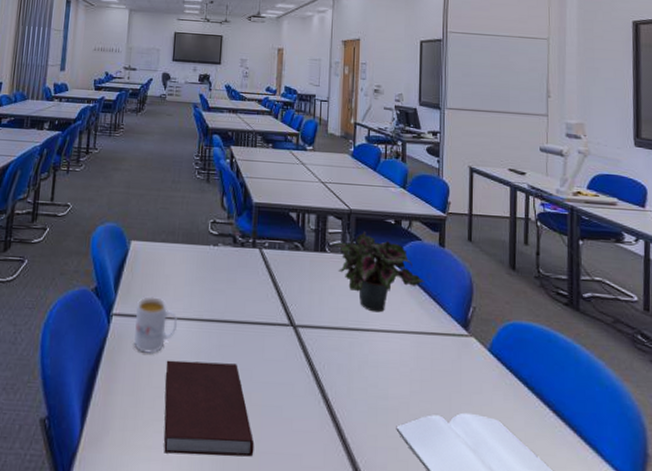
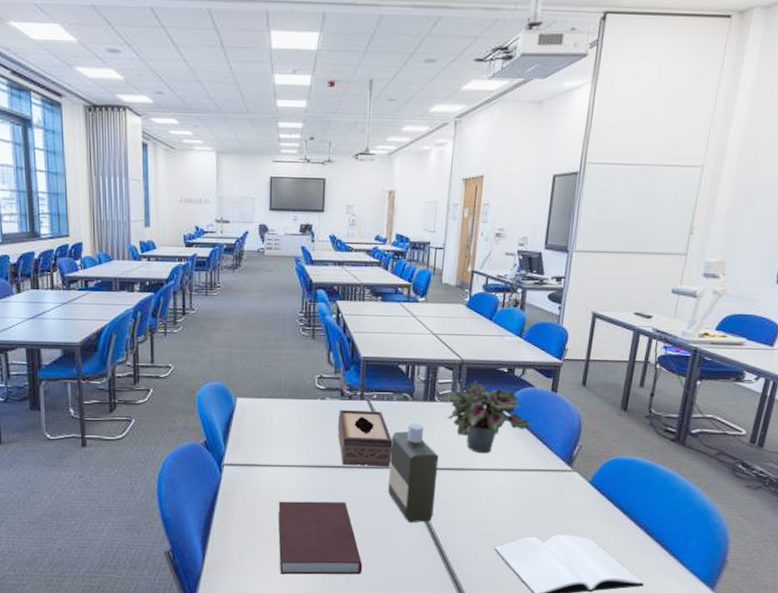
mug: present [134,295,177,353] -> none [247,447,287,496]
tissue box: none [229,257,285,325] -> present [337,409,393,467]
bottle: none [281,275,332,393] -> present [388,423,439,523]

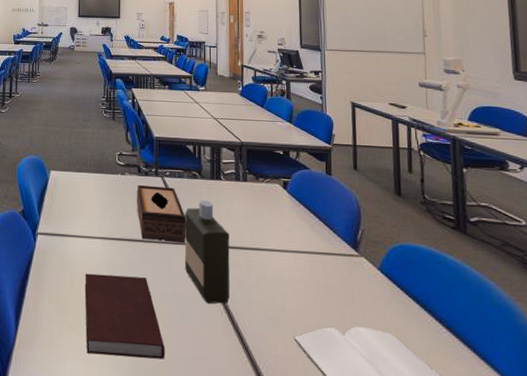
potted plant: present [440,381,534,454] -> none [225,162,314,234]

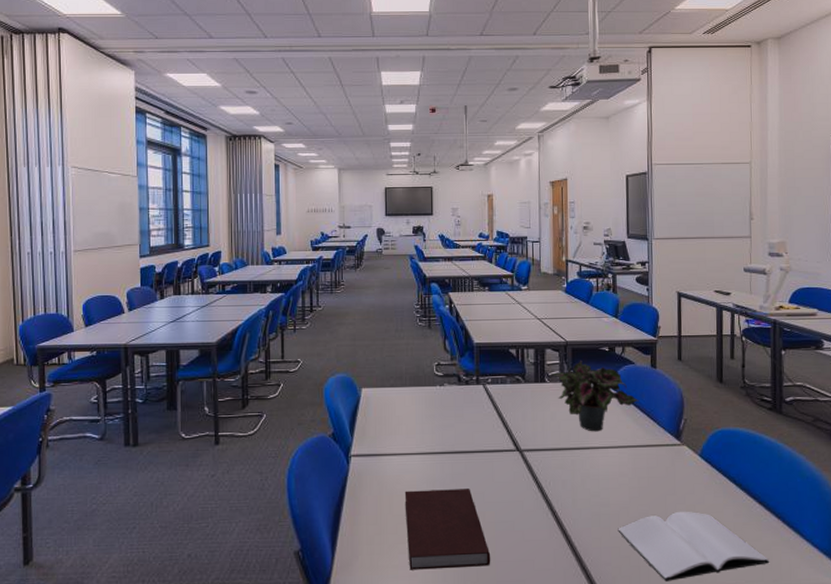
tissue box: present [136,184,186,244] -> none [456,394,510,451]
bottle: present [185,200,230,304] -> none [508,404,555,507]
potted plant: none [225,162,314,234] -> present [549,361,639,432]

